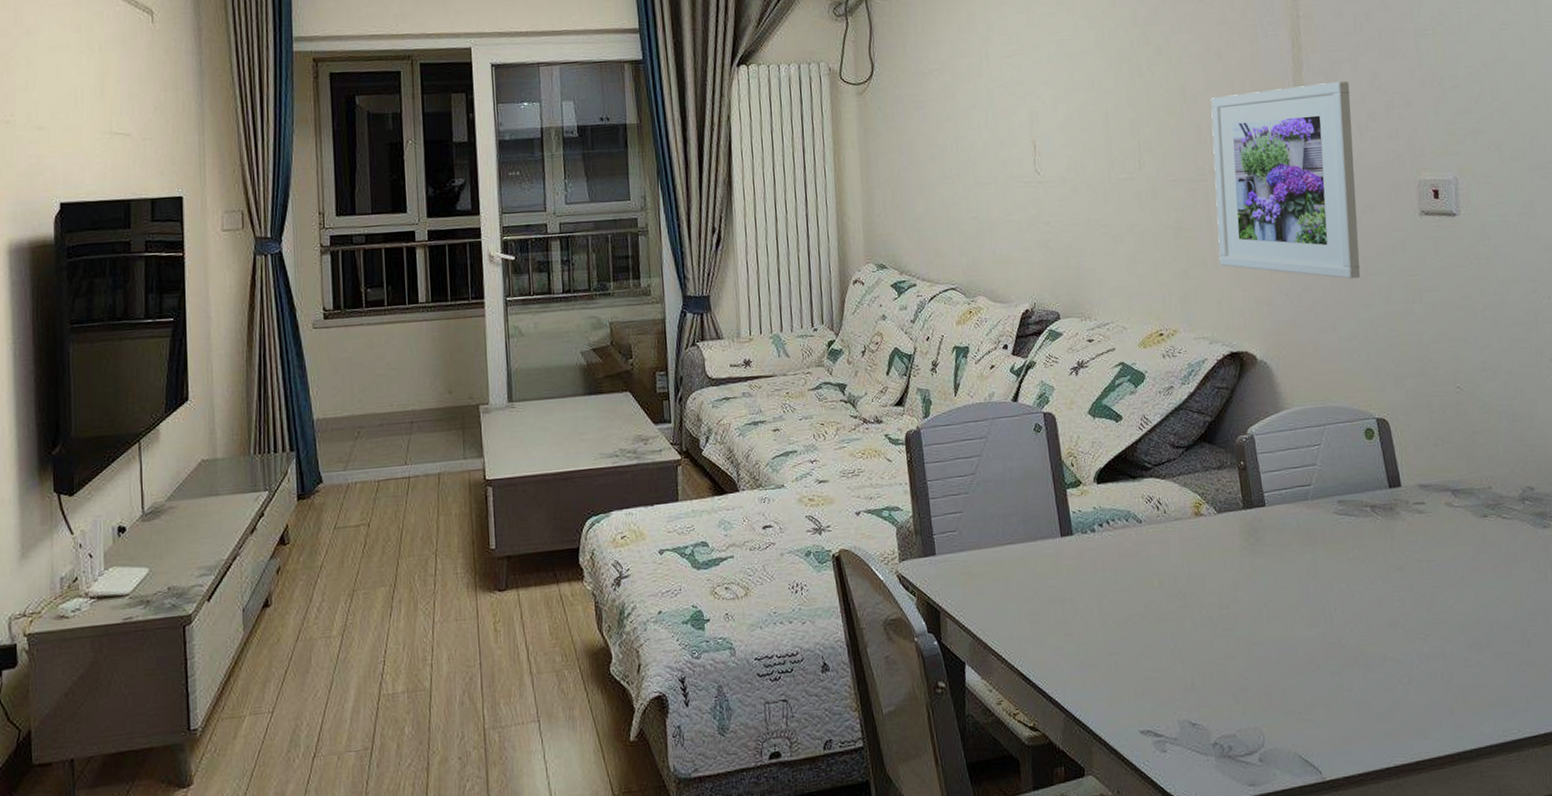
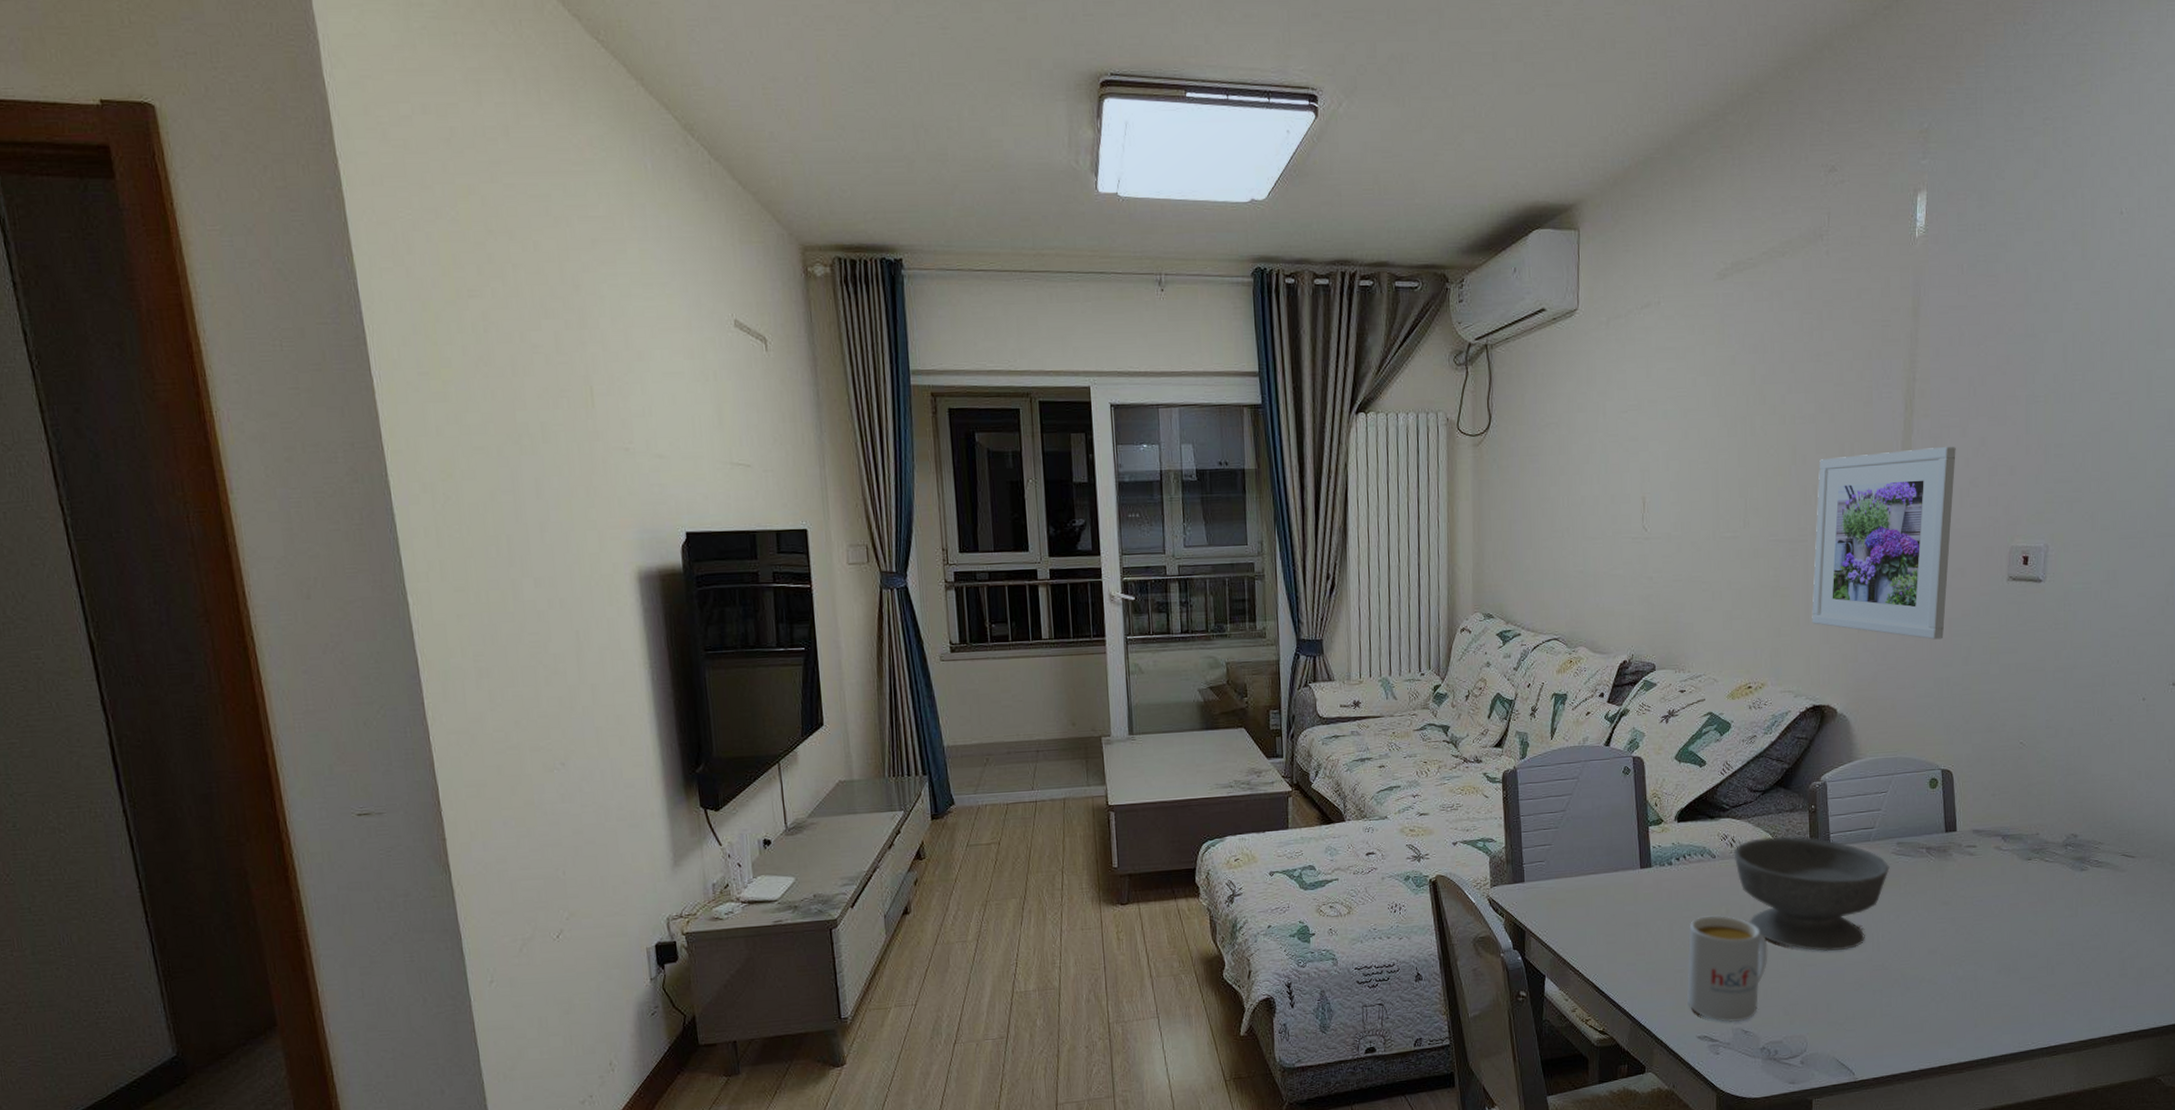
mug: none [1120,588,1210,713] -> present [1686,915,1768,1022]
bowl: none [1161,497,1333,628] -> present [1733,836,1890,952]

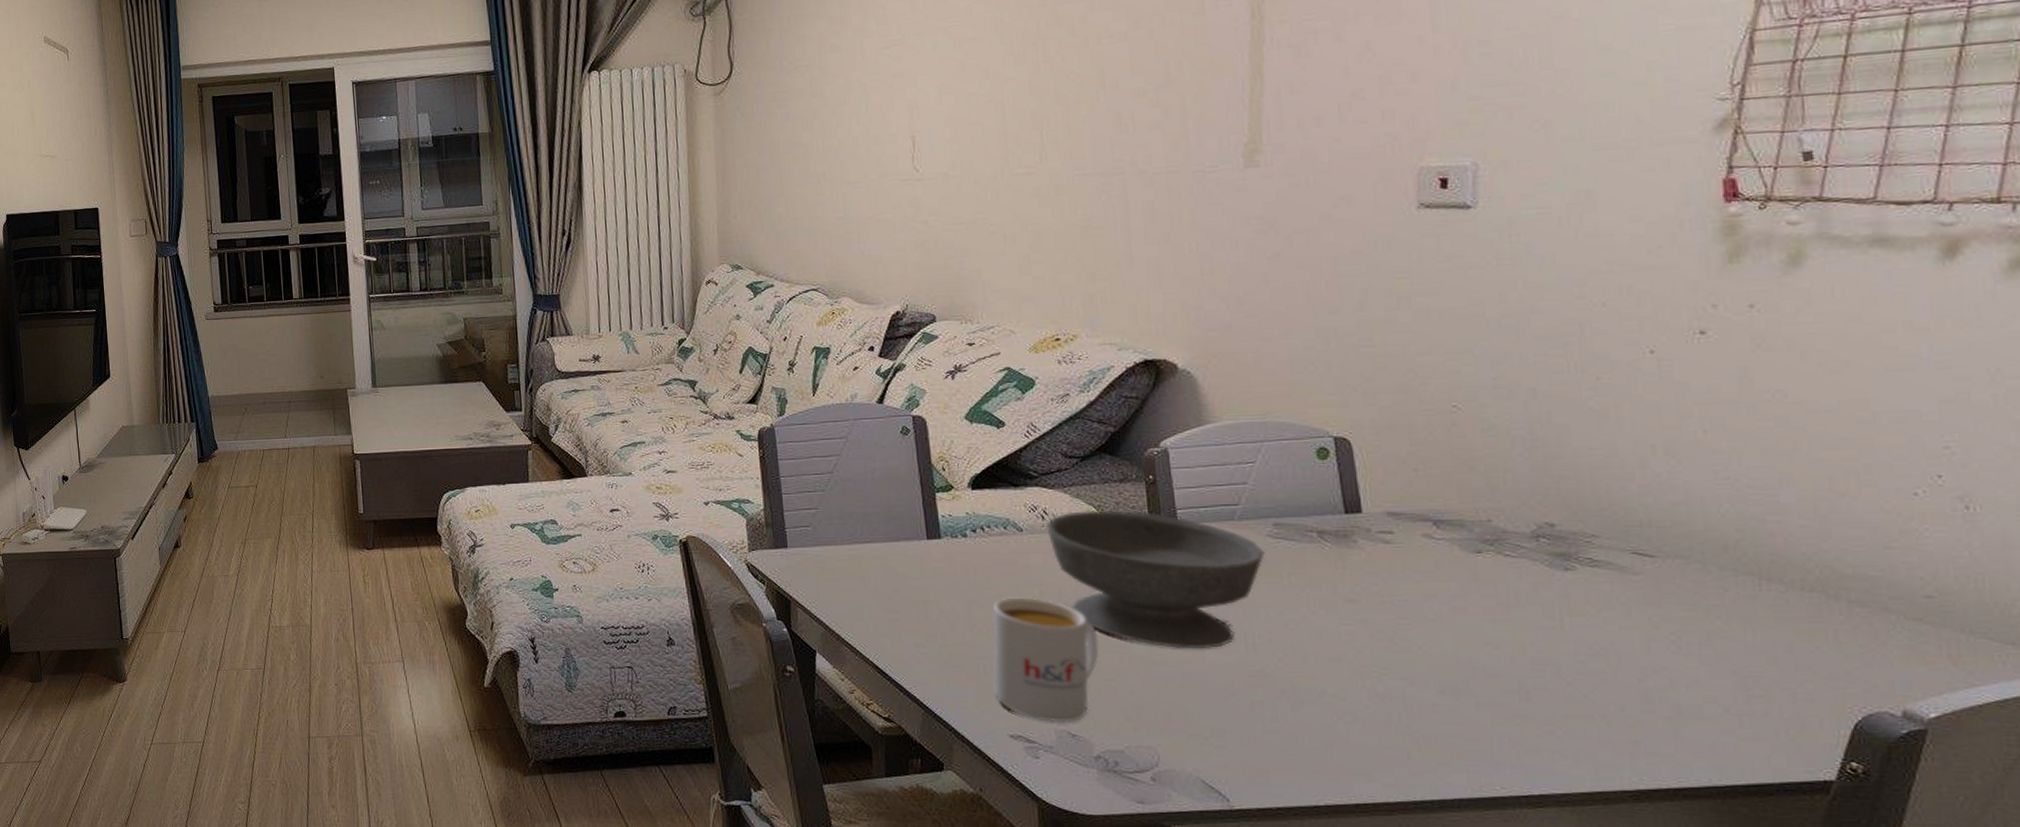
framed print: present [1812,446,1956,640] -> none [1136,54,1329,282]

